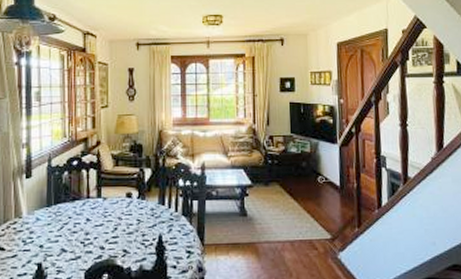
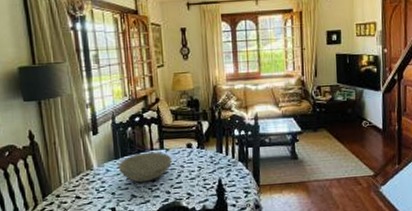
bowl: none [49,200,108,235] -> present [118,152,172,183]

